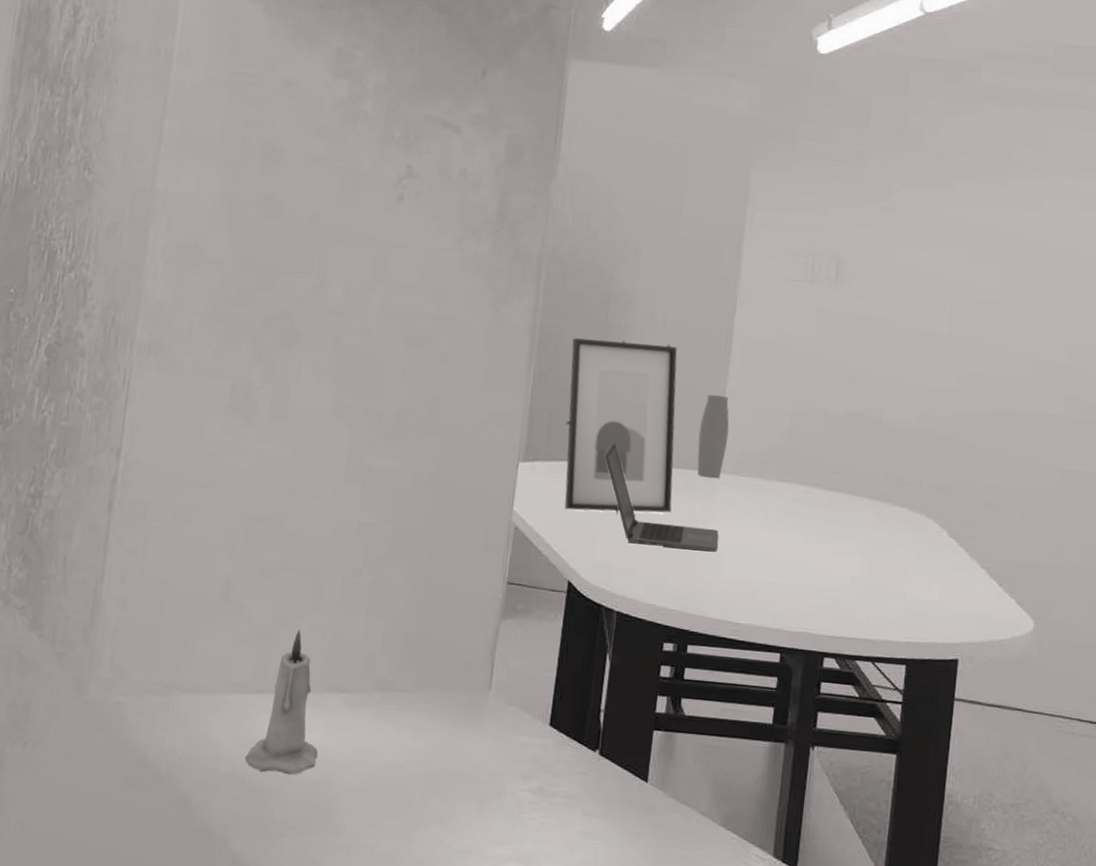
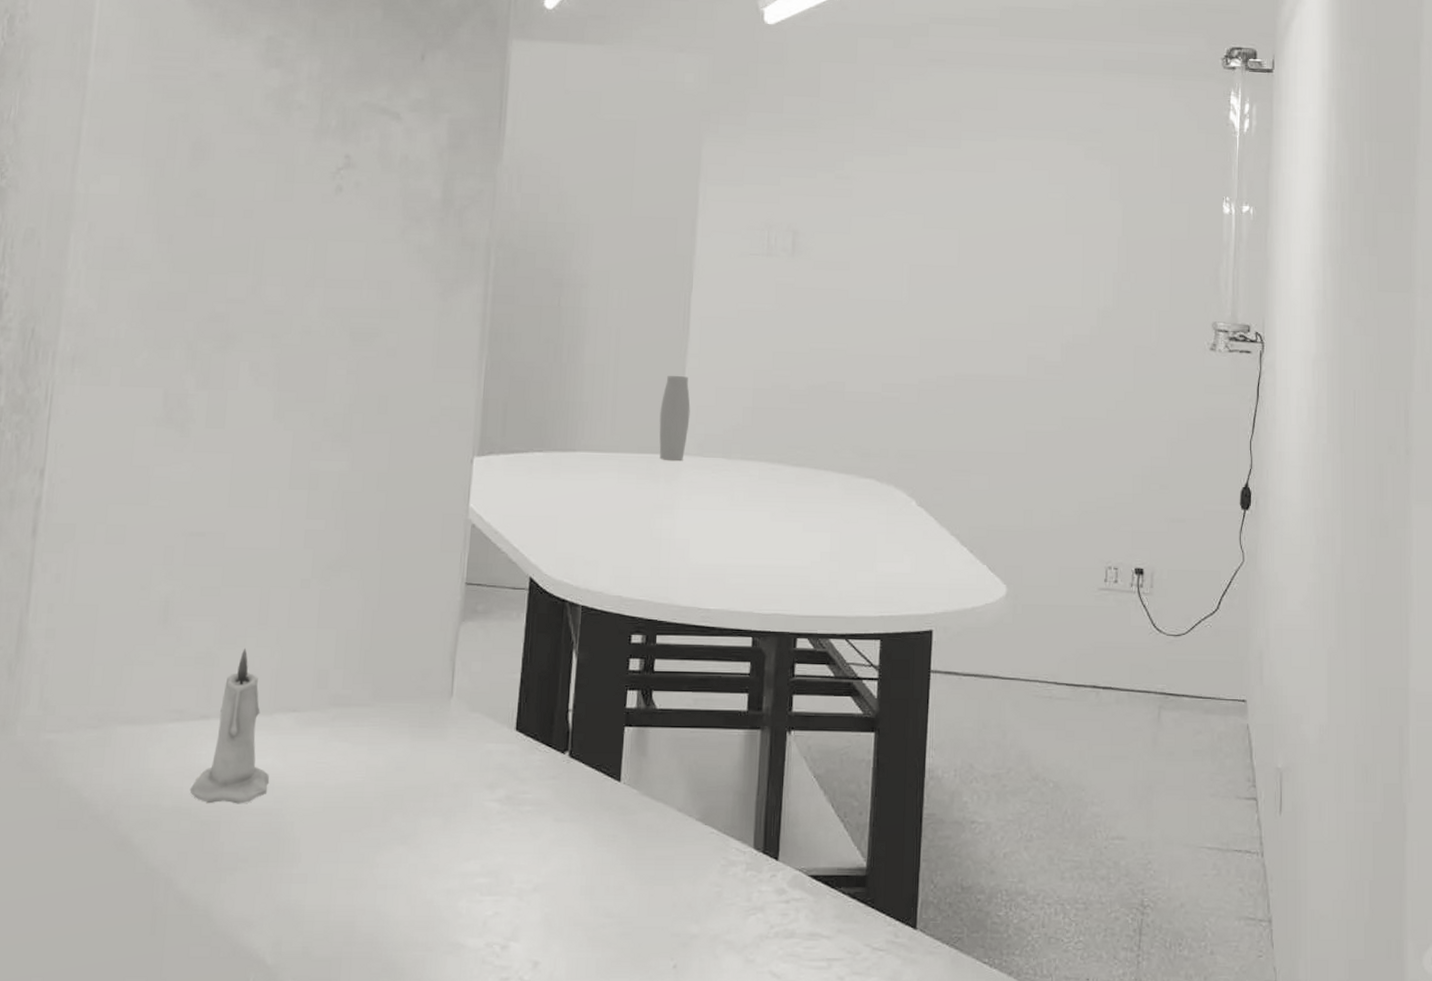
picture frame: present [564,338,677,514] -> none [521,324,635,505]
laptop: present [604,442,719,552] -> none [562,430,684,537]

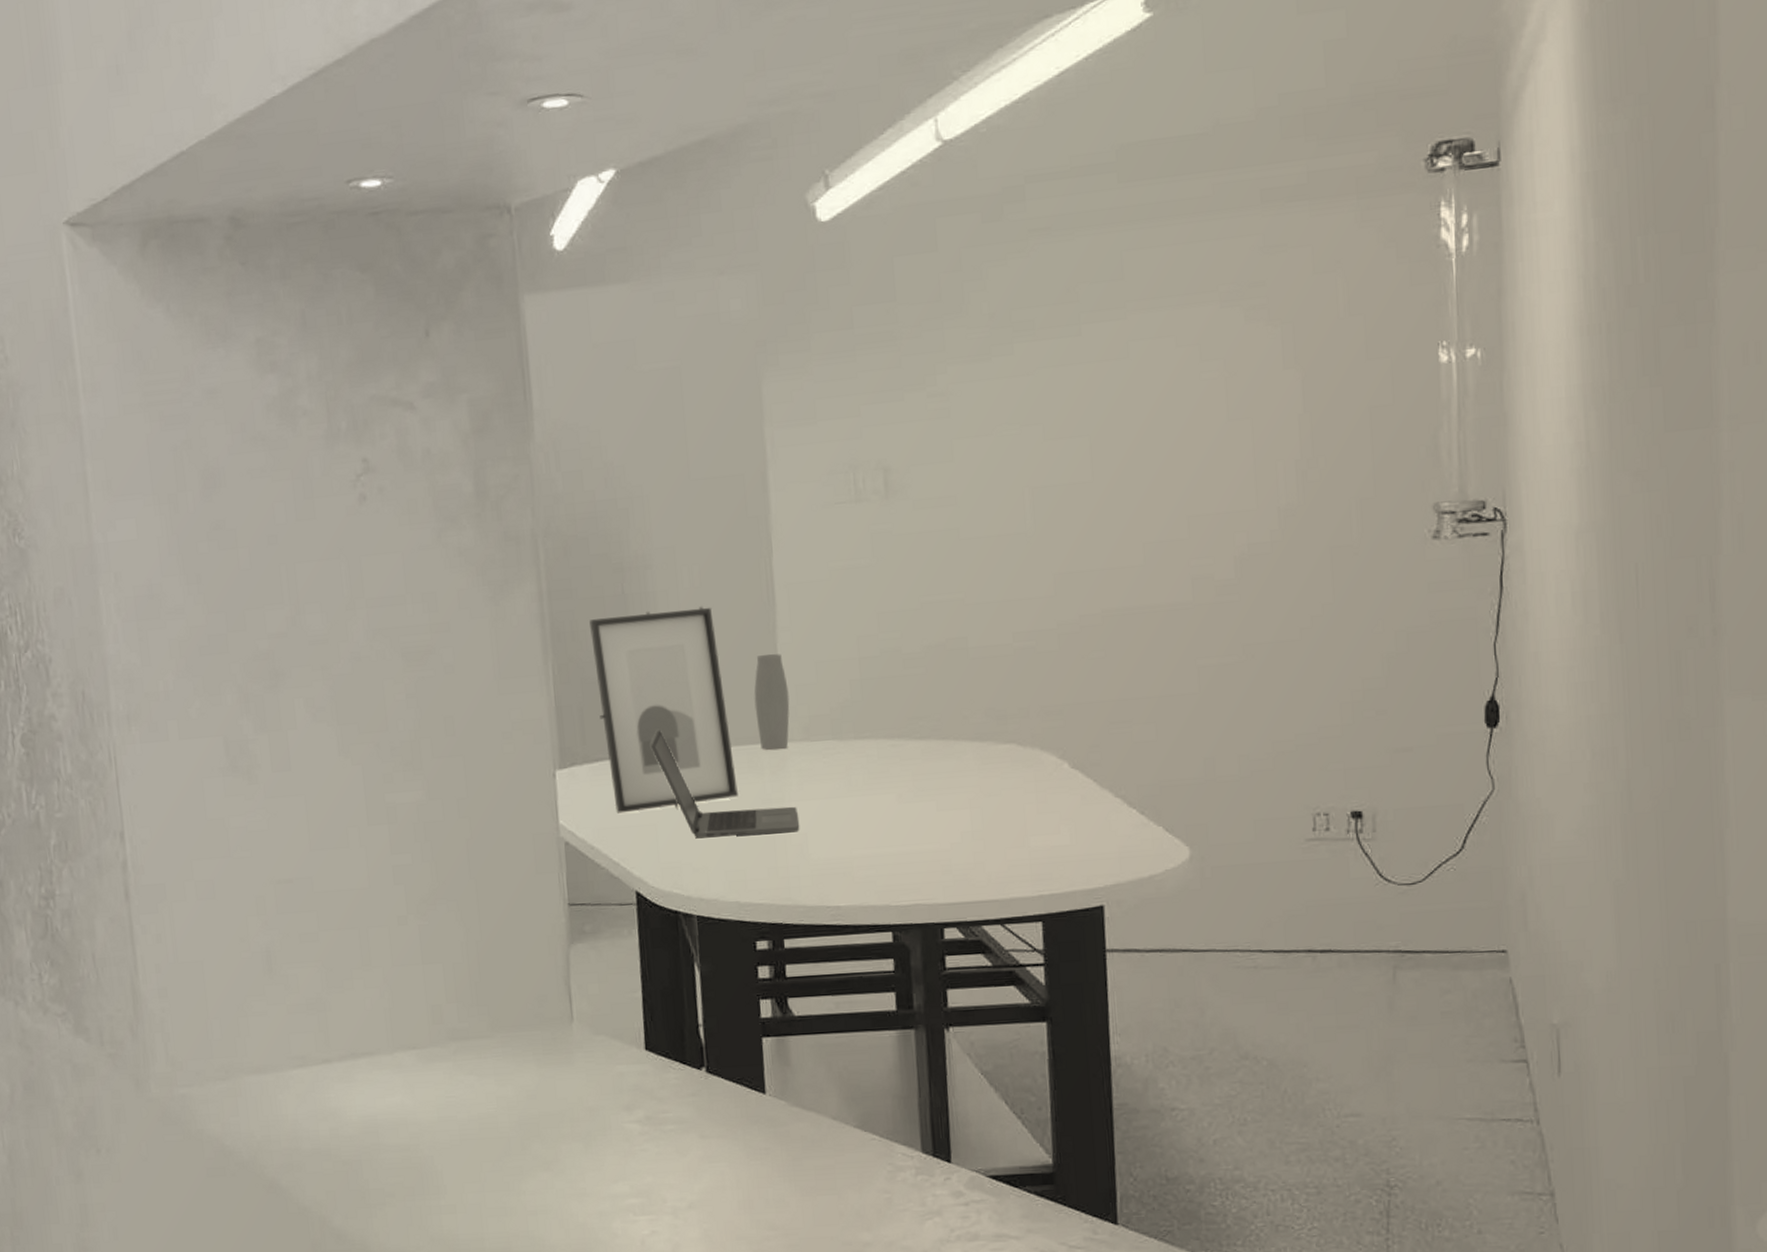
candle: present [189,648,270,804] -> none [325,990,403,1143]
picture frame: none [521,324,635,505] -> present [589,606,738,814]
laptop: none [562,430,684,537] -> present [650,729,800,838]

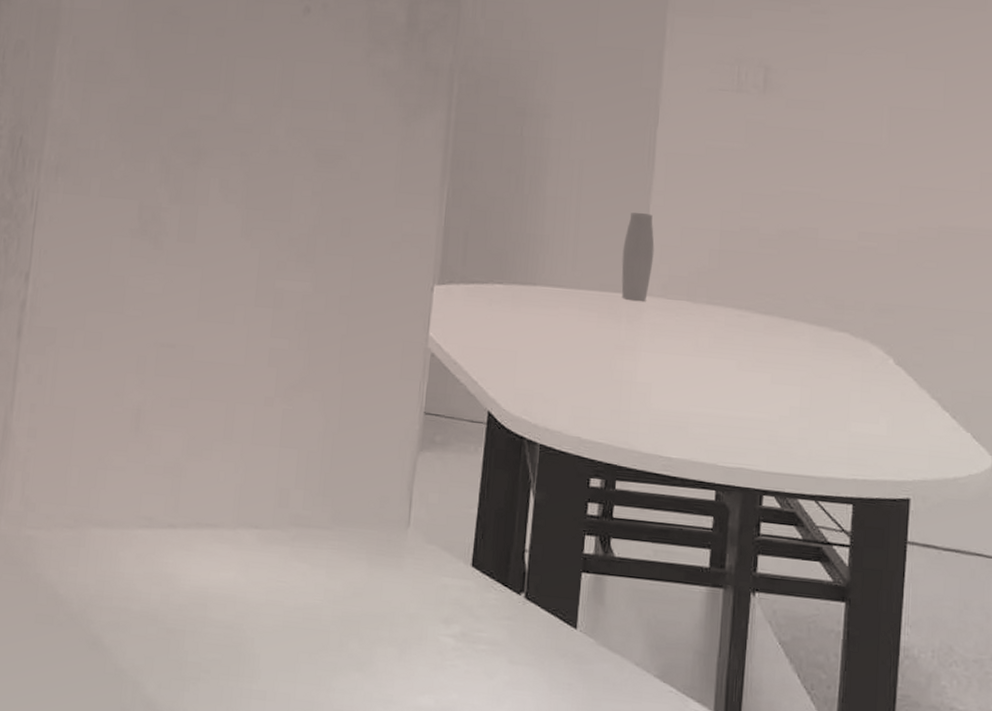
picture frame: present [589,606,738,814] -> none [482,154,597,340]
laptop: present [650,729,800,838] -> none [523,263,646,381]

